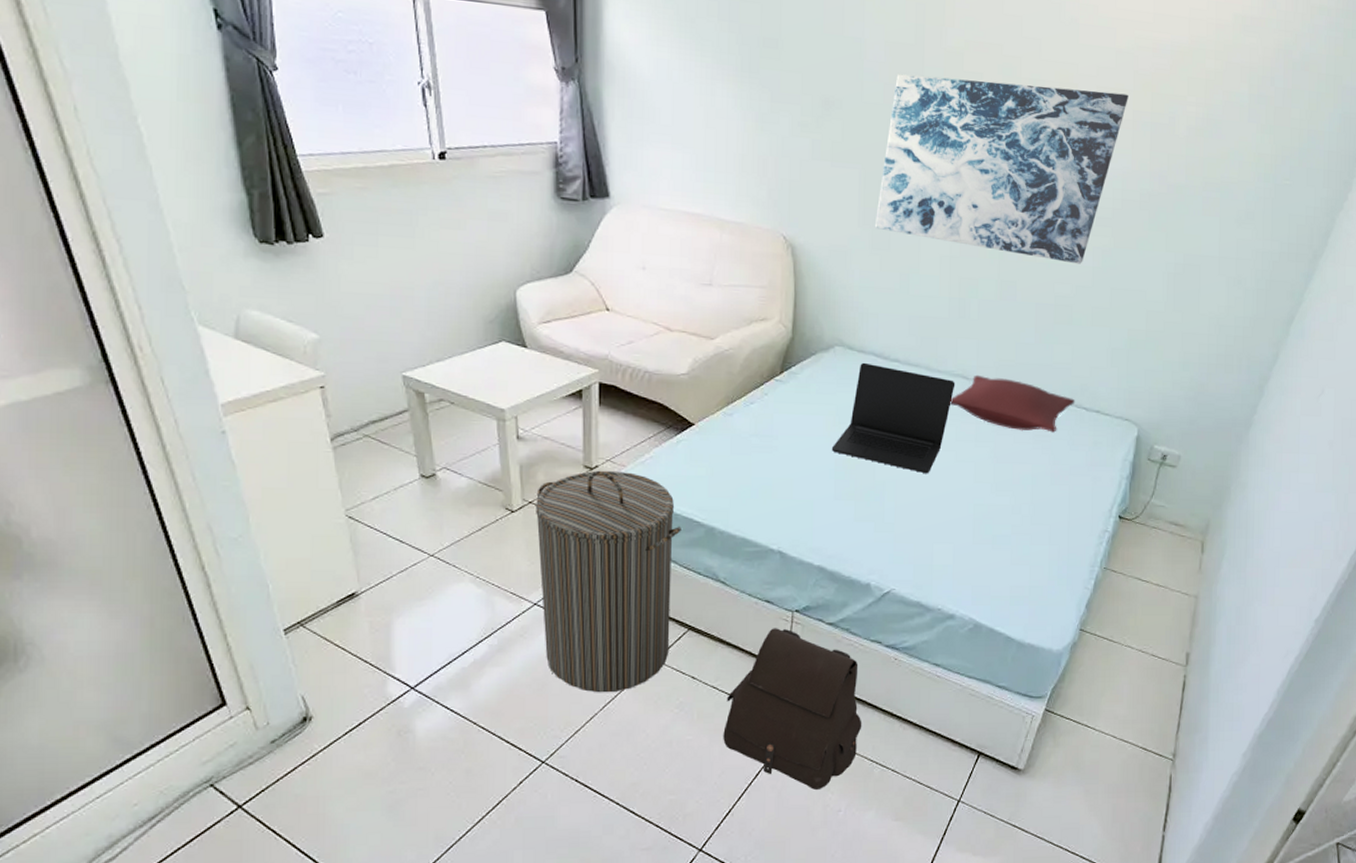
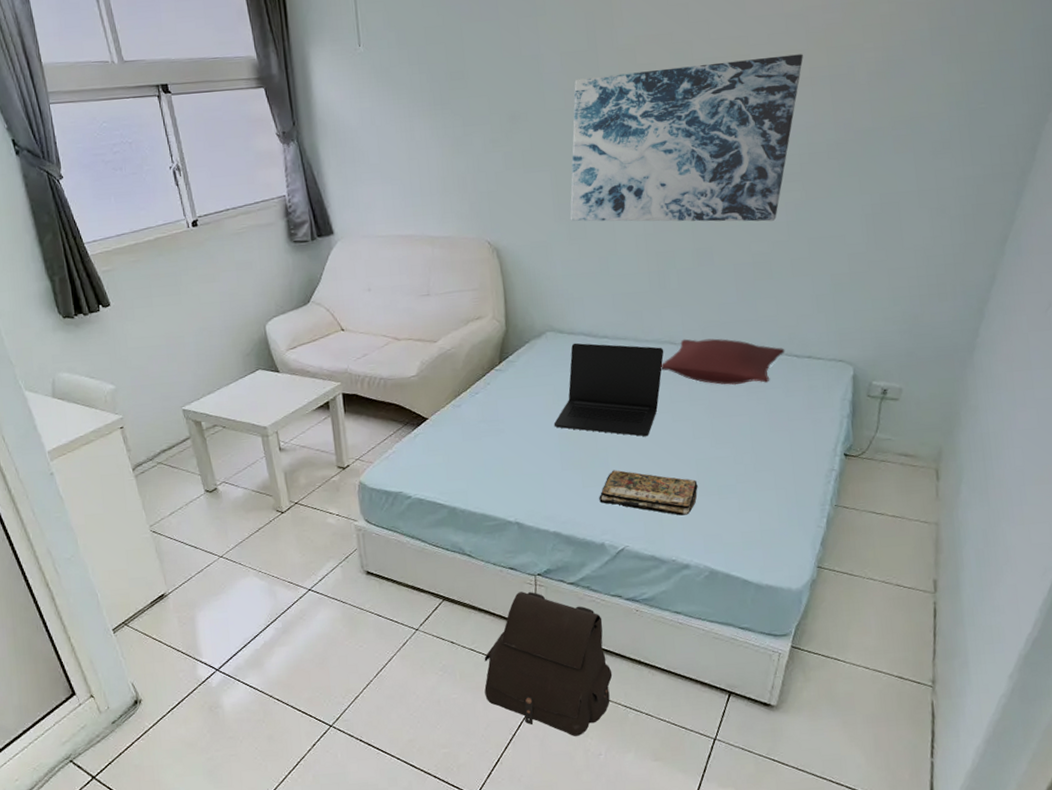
laundry hamper: present [535,470,681,693] -> none [300,467,428,663]
book: none [870,506,973,562] -> present [599,470,698,516]

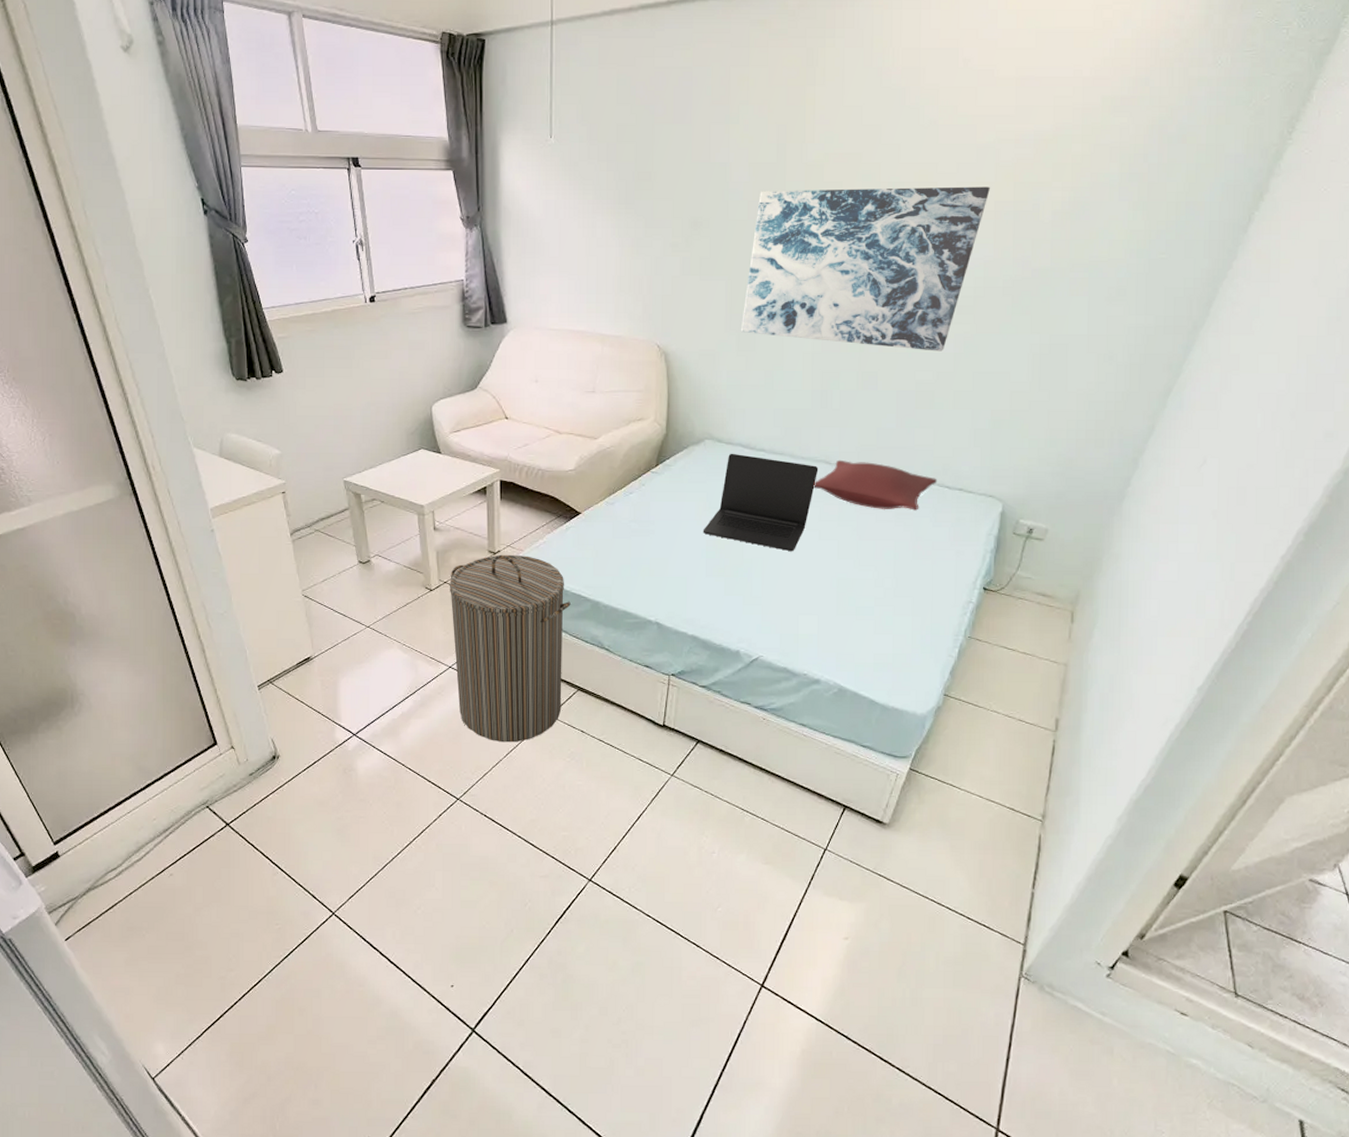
laundry hamper: none [300,467,428,663] -> present [449,554,571,743]
satchel: present [484,591,612,736] -> none [609,690,732,833]
book: present [599,470,698,516] -> none [739,581,837,632]

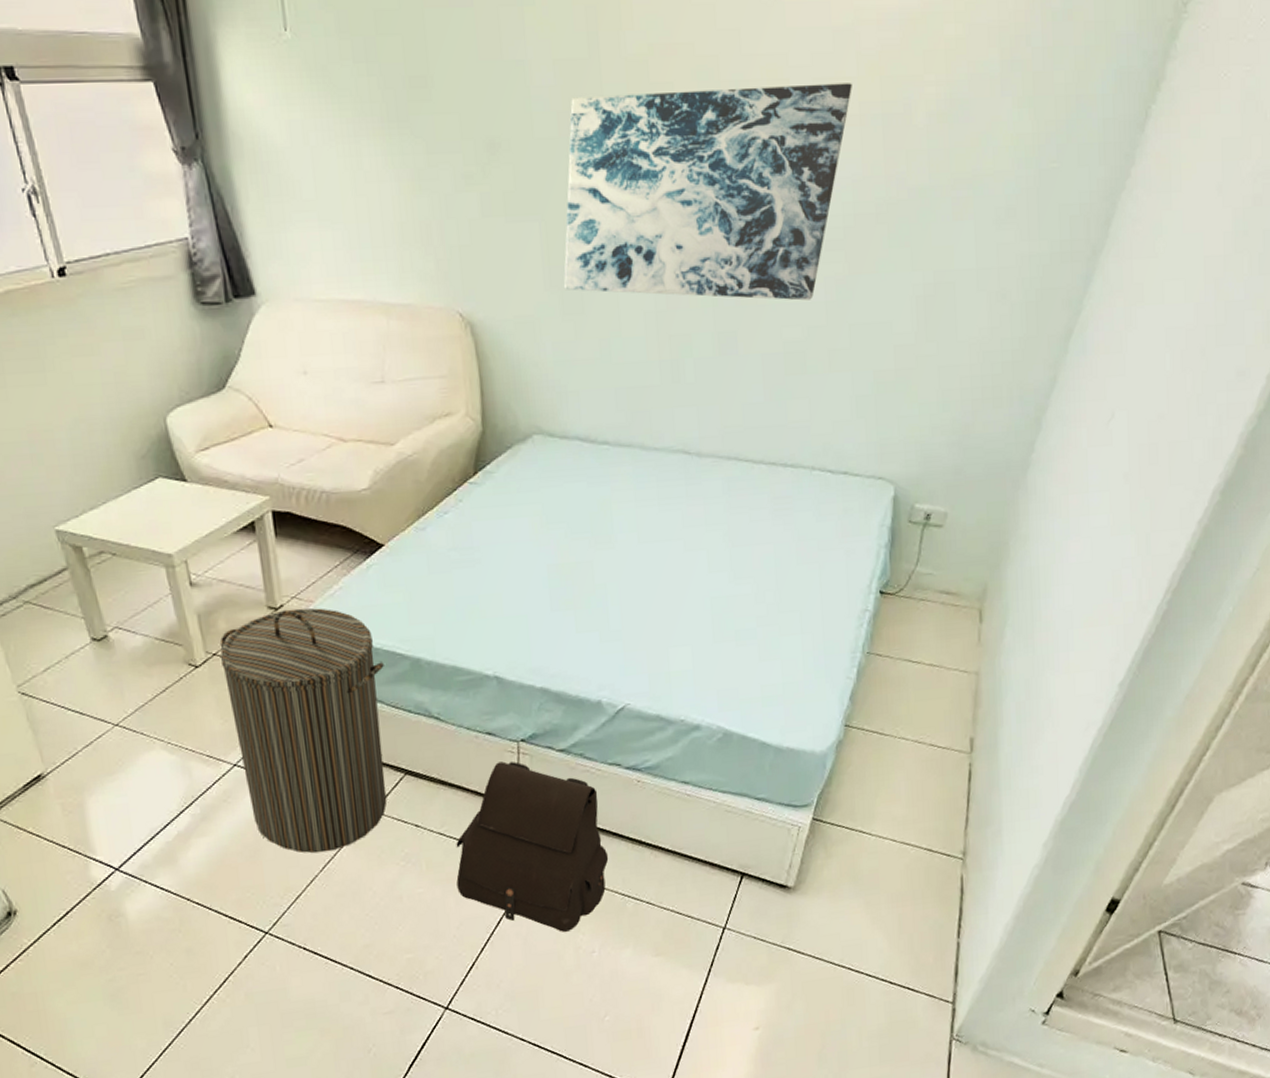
satchel: none [609,690,732,833] -> present [456,761,608,932]
laptop: present [703,453,819,552] -> none [541,449,676,570]
pillow: present [814,459,938,511] -> none [672,447,818,507]

